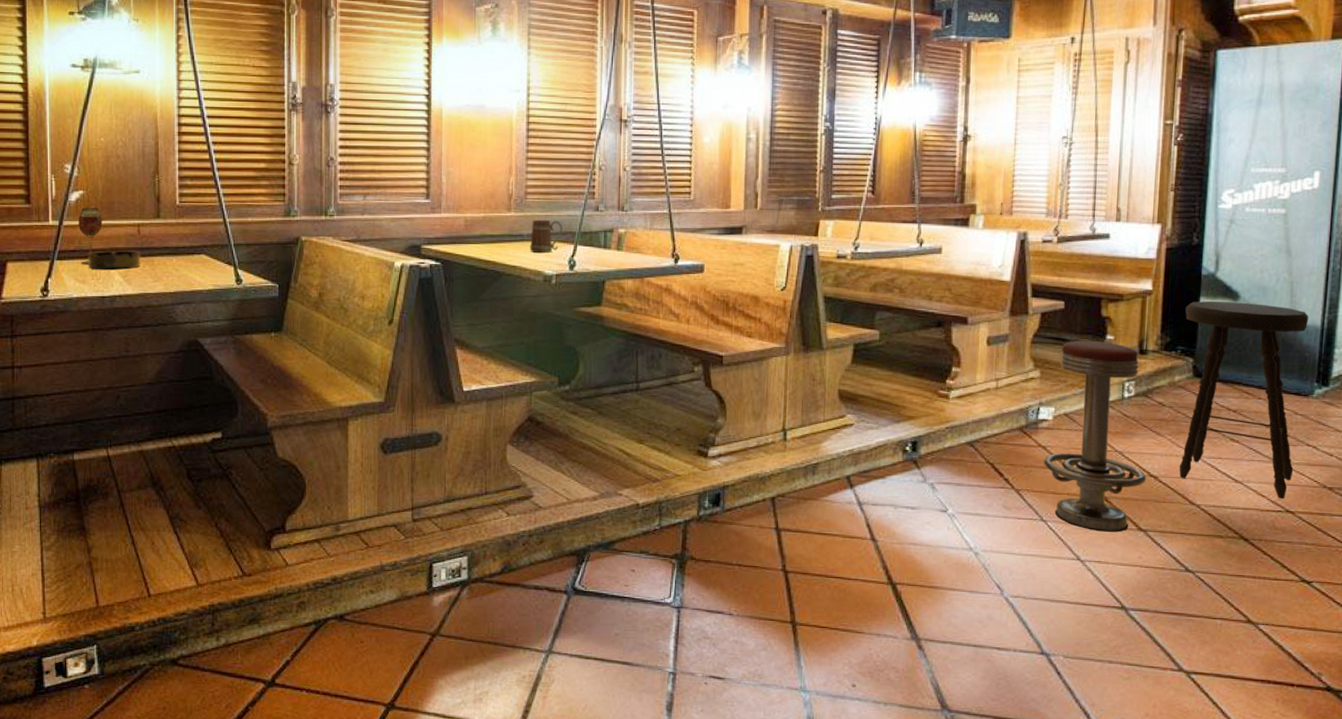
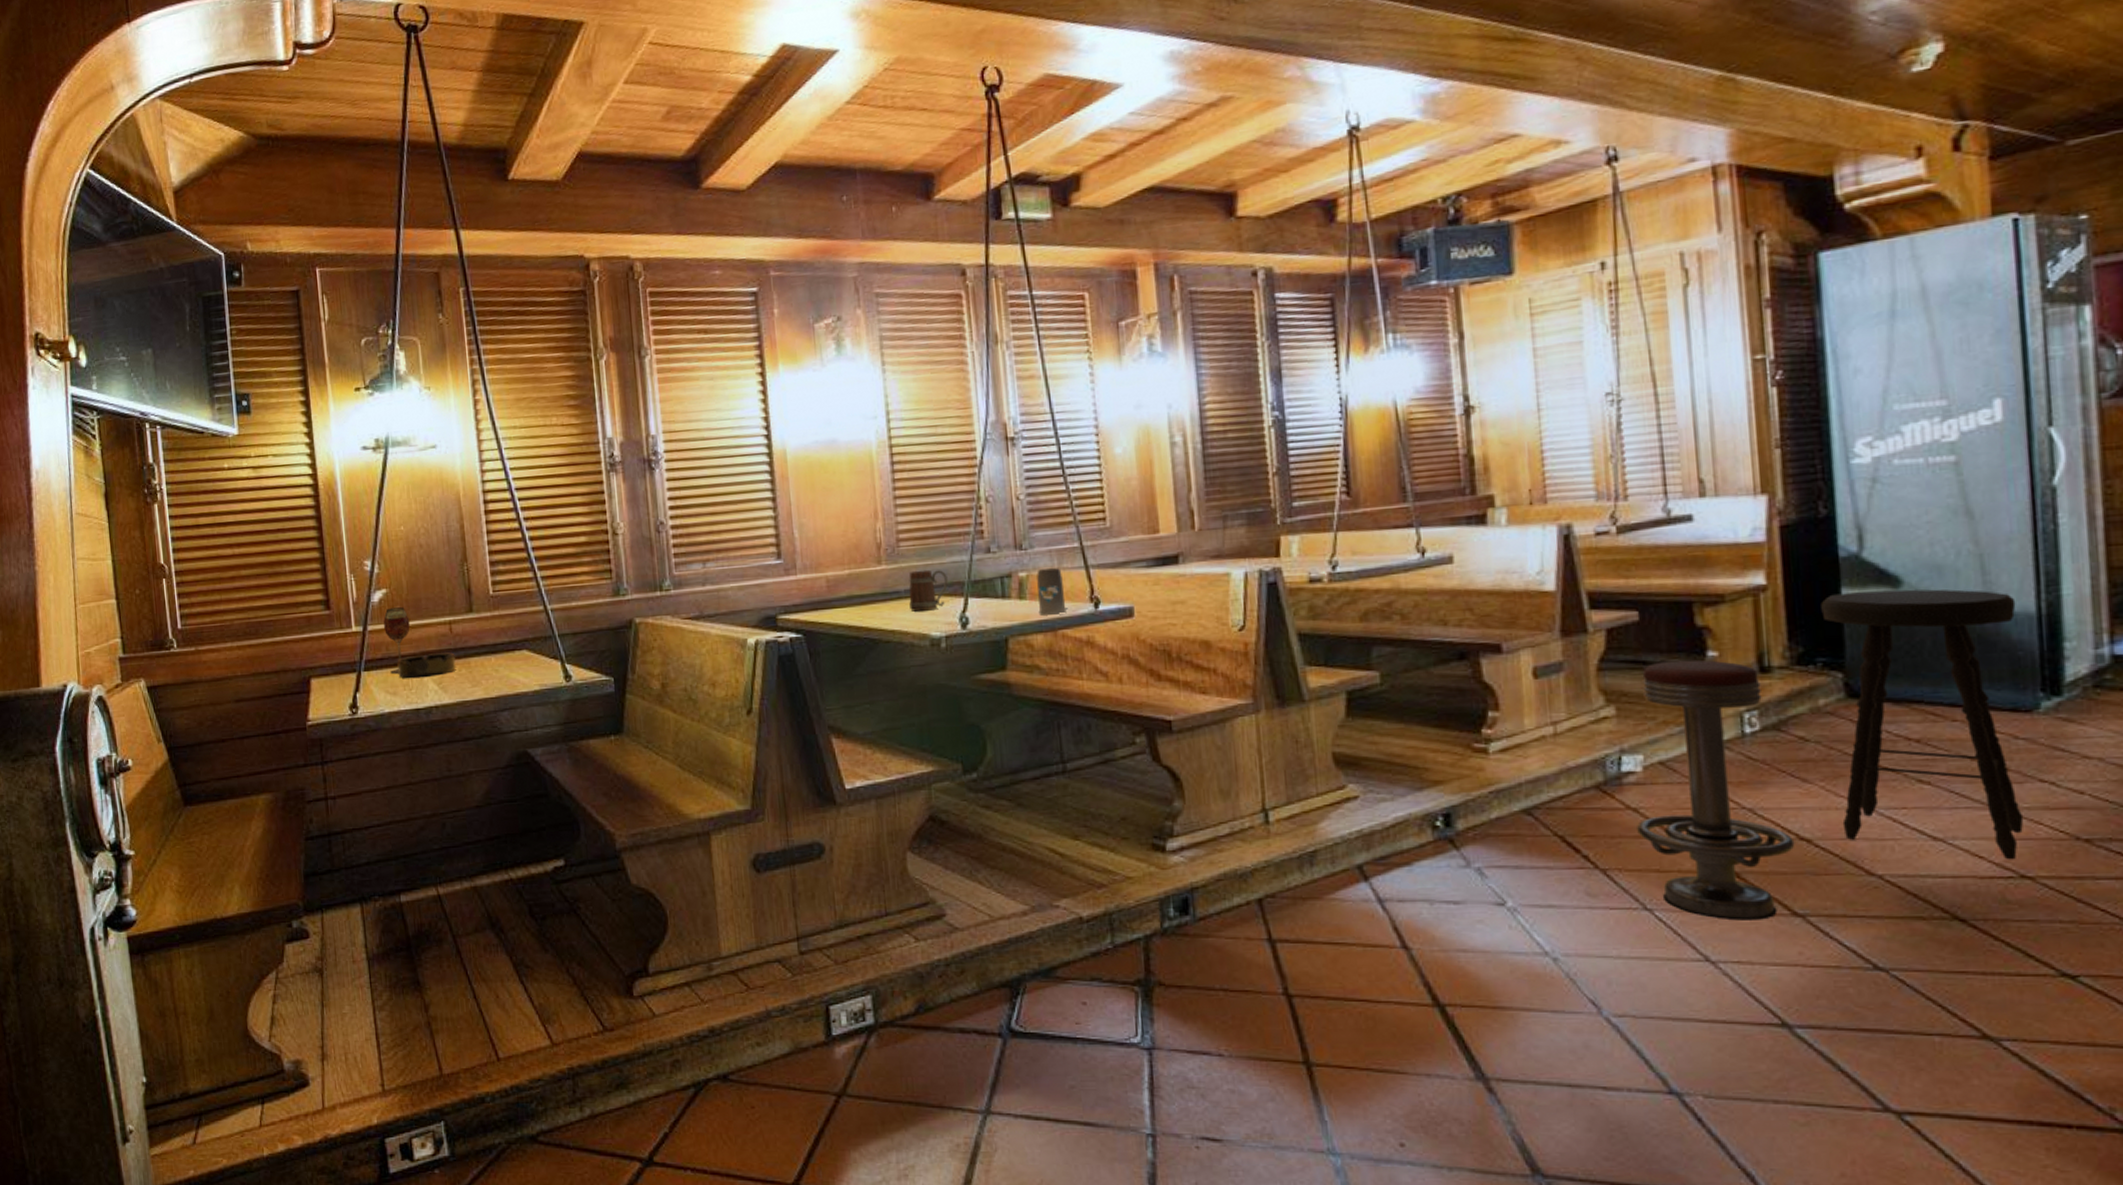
beer mug: none [631,228,653,266] -> present [1036,568,1067,617]

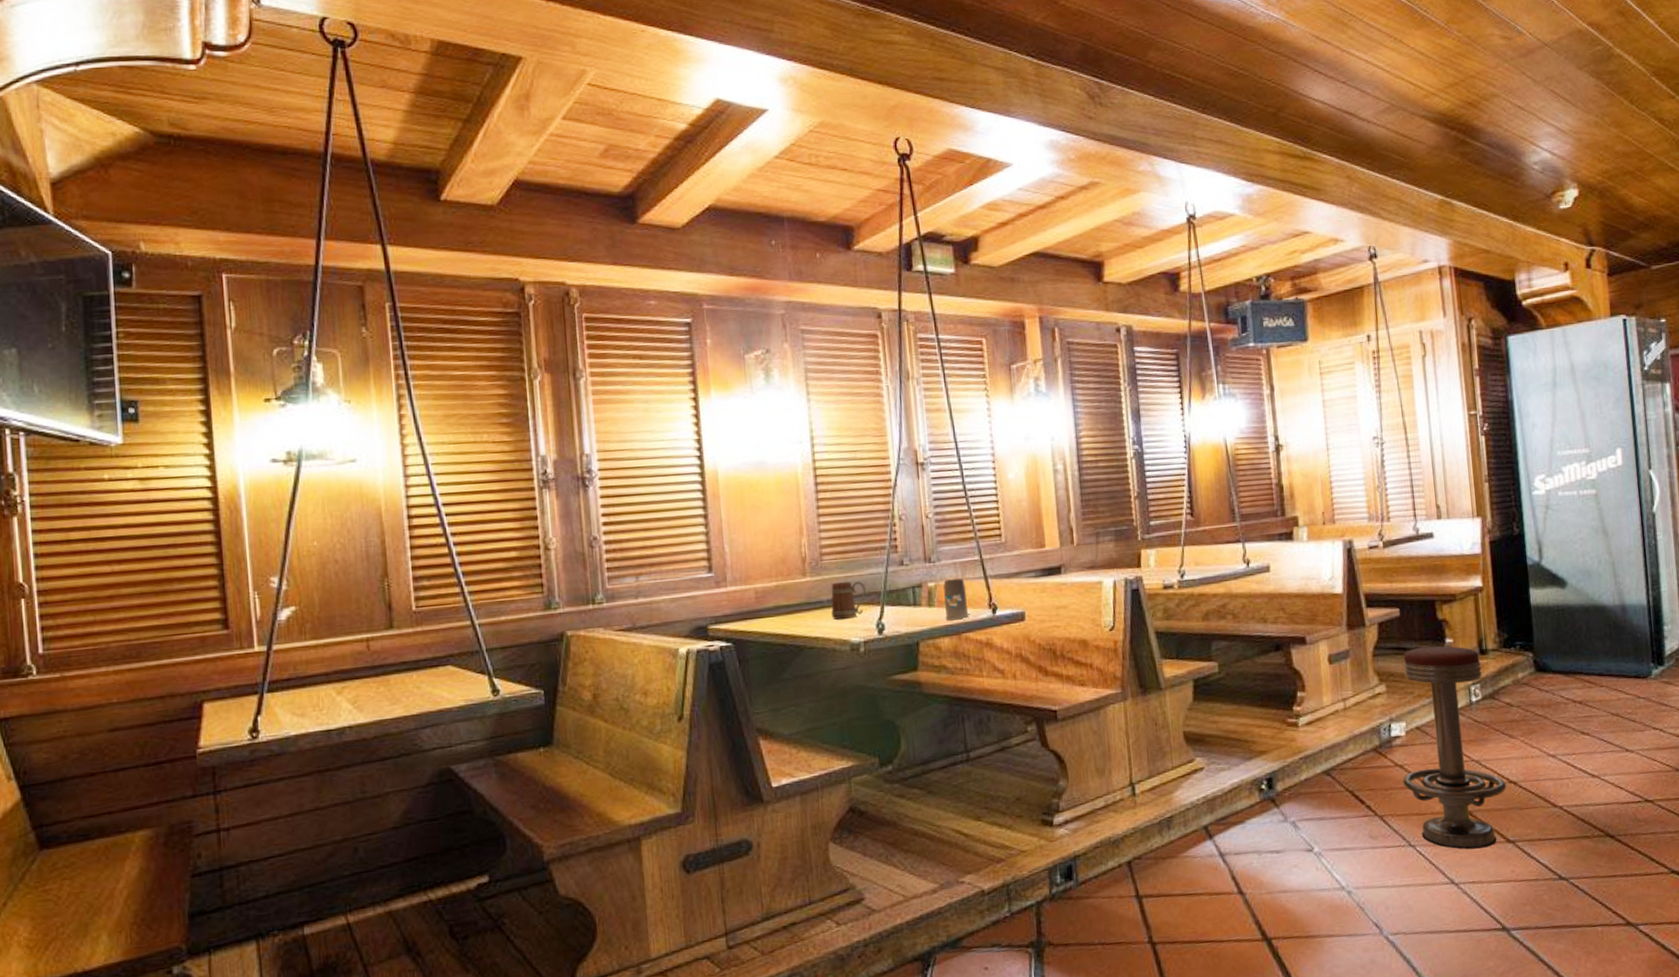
wineglass: present [383,607,410,674] -> none [291,625,322,694]
ashtray: present [397,652,456,678] -> none [306,670,373,699]
music stool: present [1821,589,2024,860] -> none [1517,588,1646,789]

